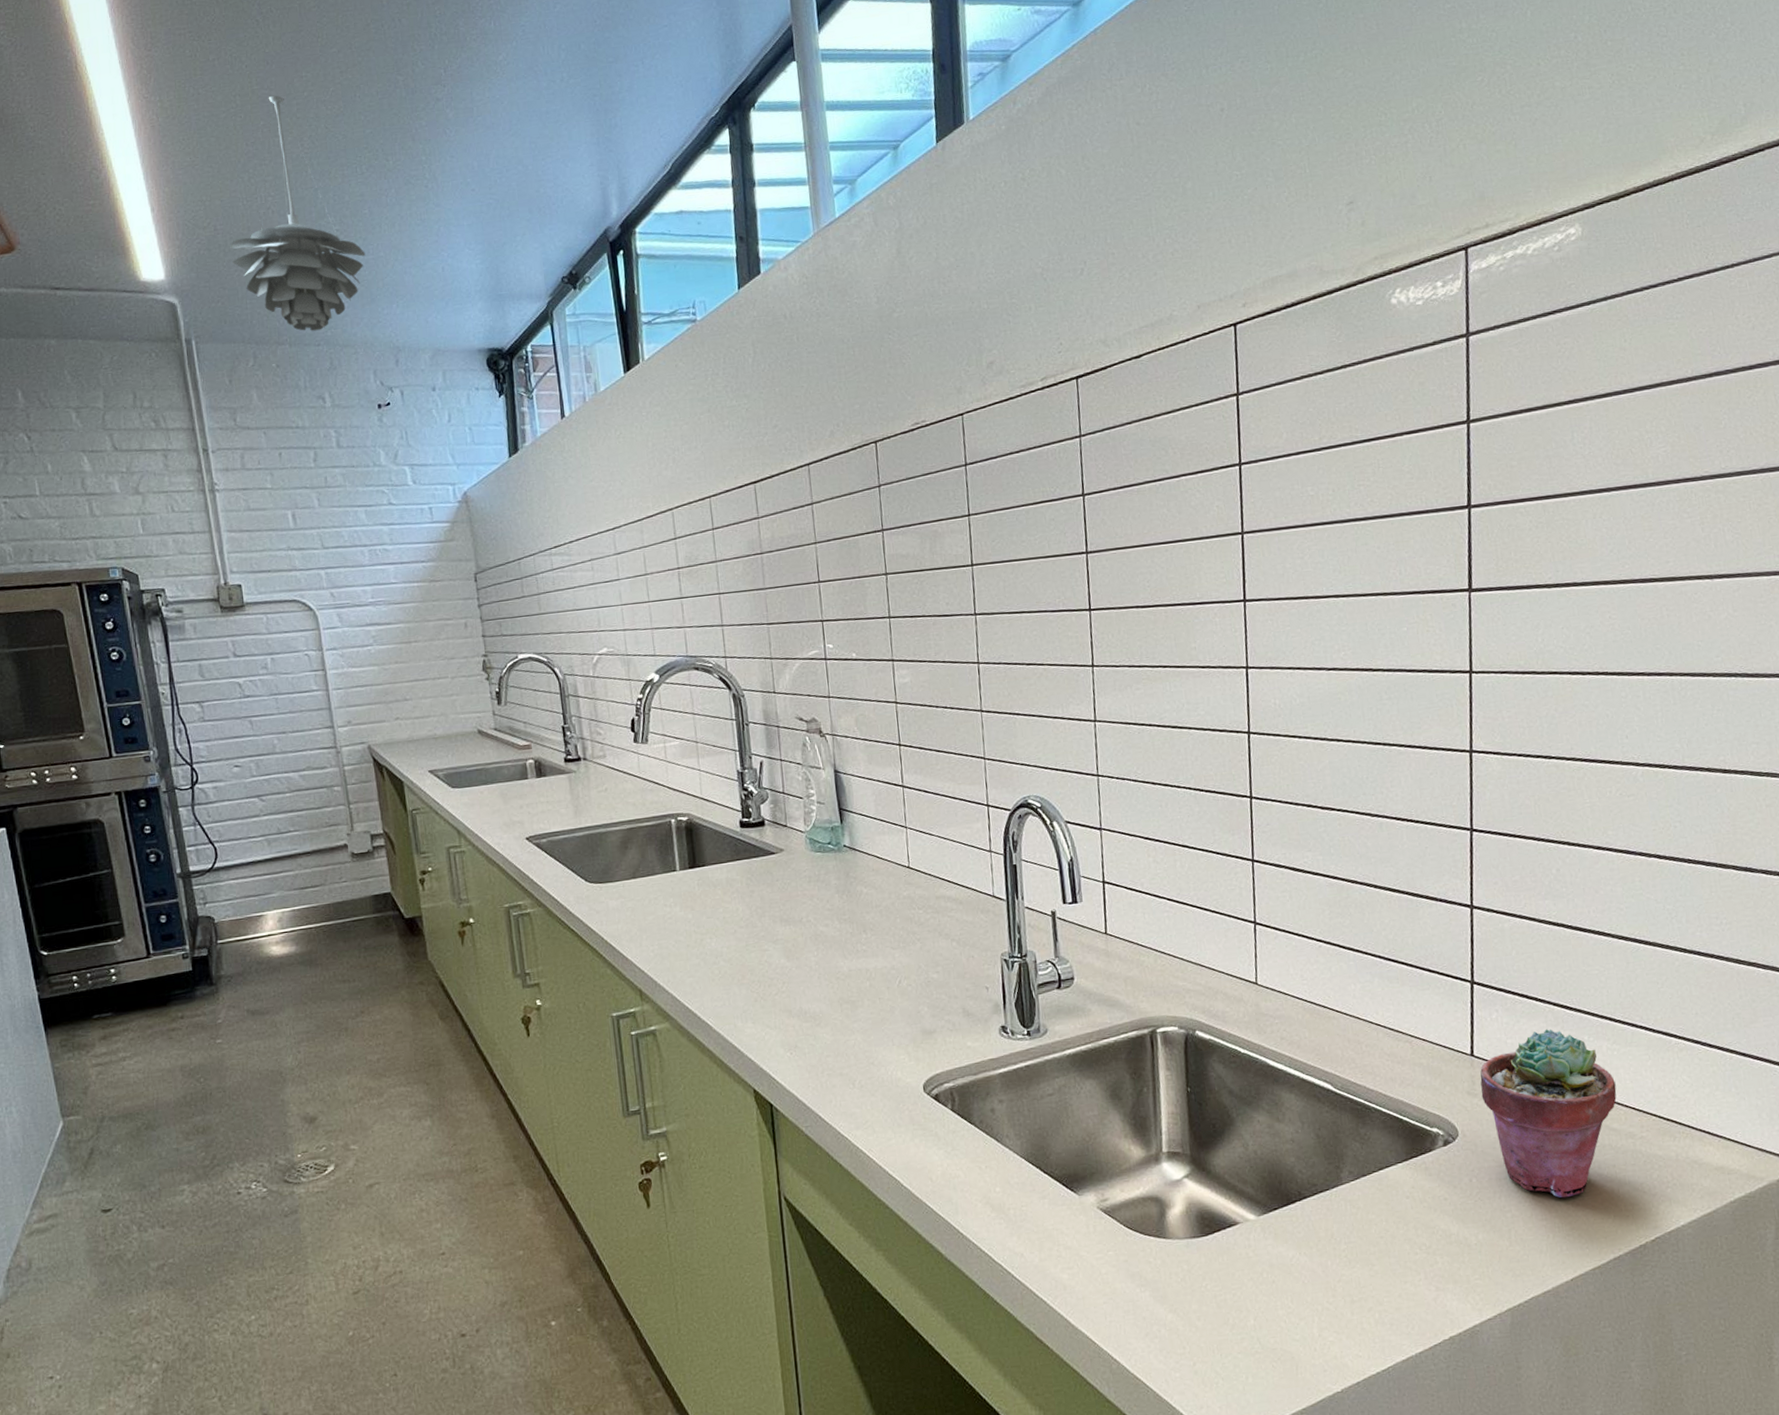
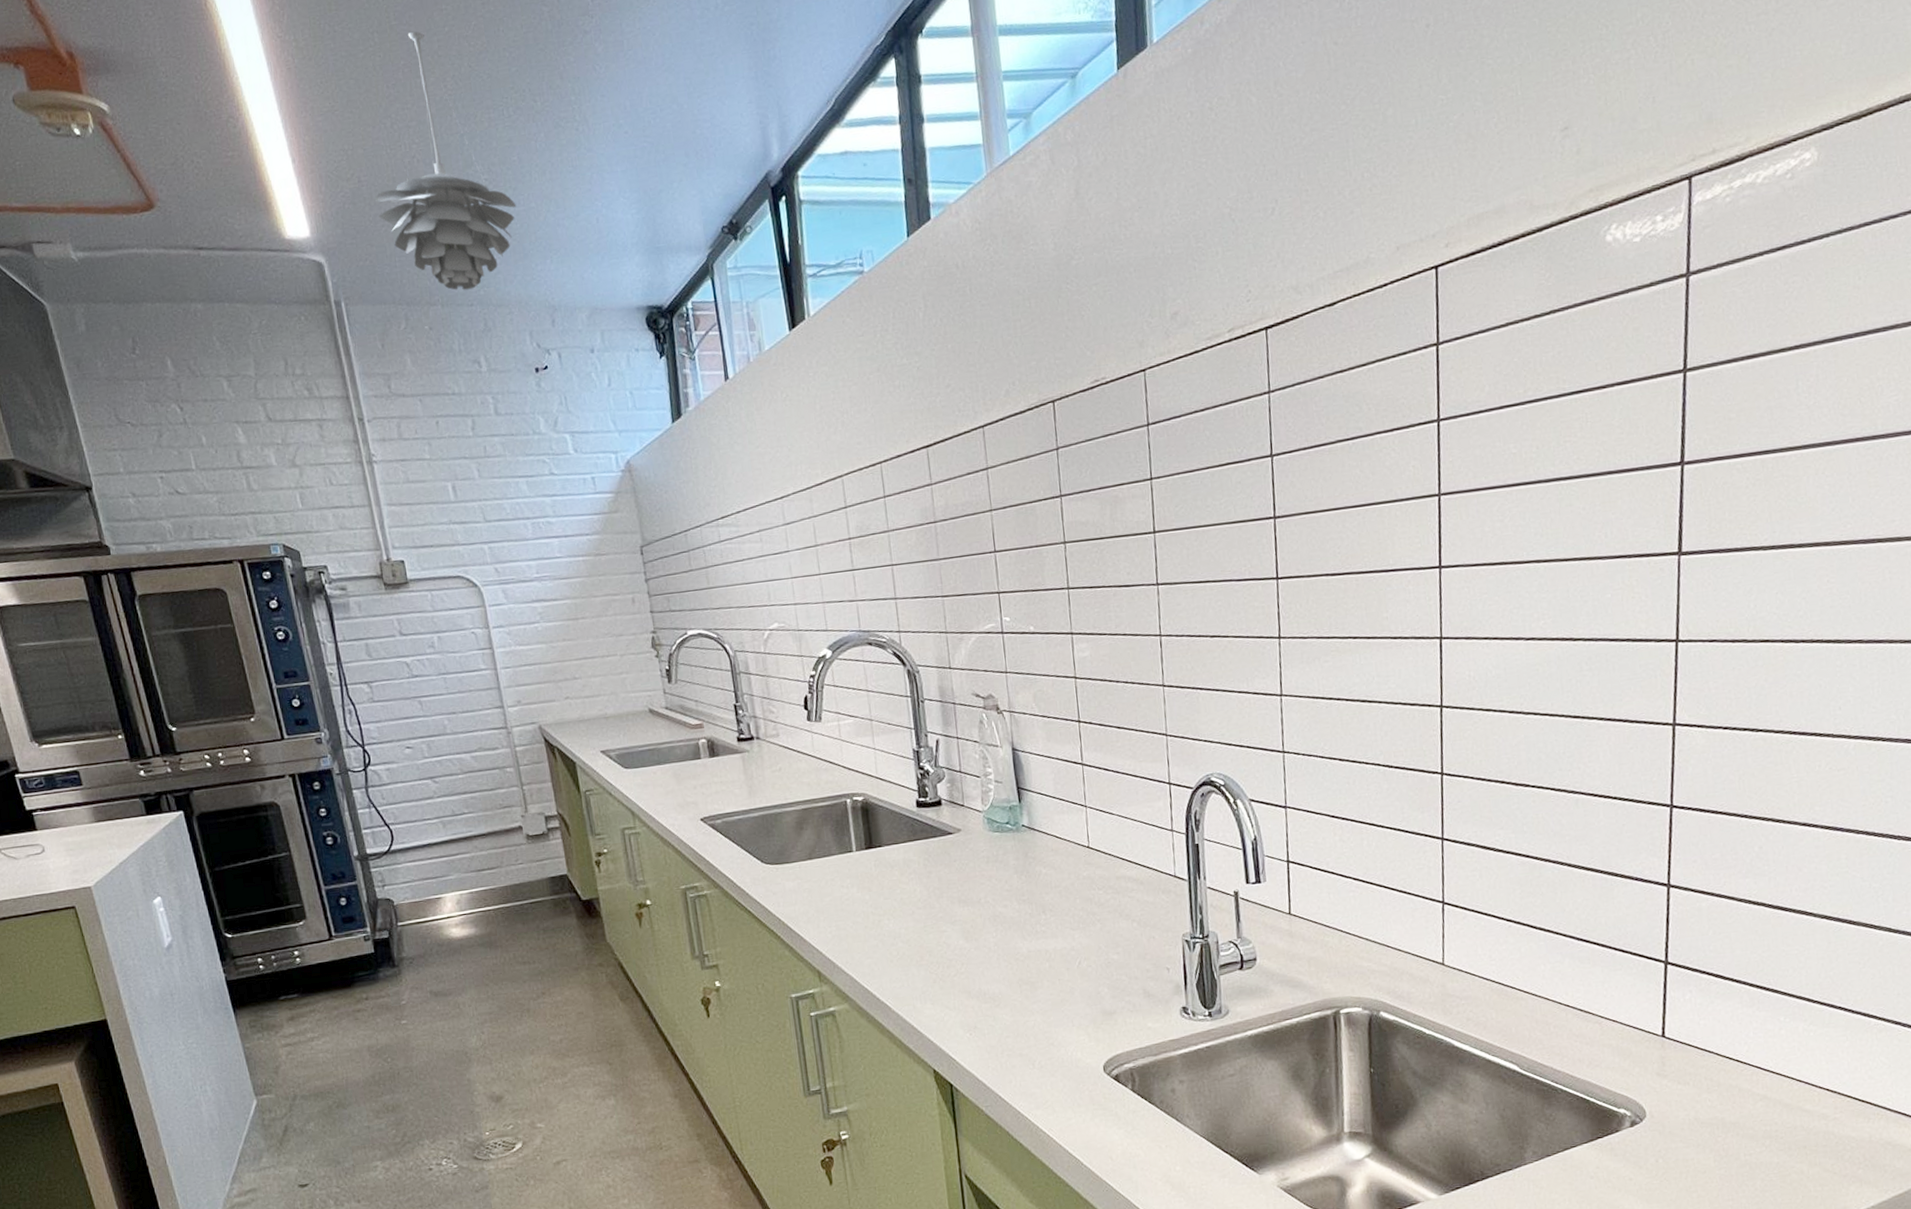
potted succulent: present [1480,1029,1617,1198] -> none [1670,1009,1811,1179]

